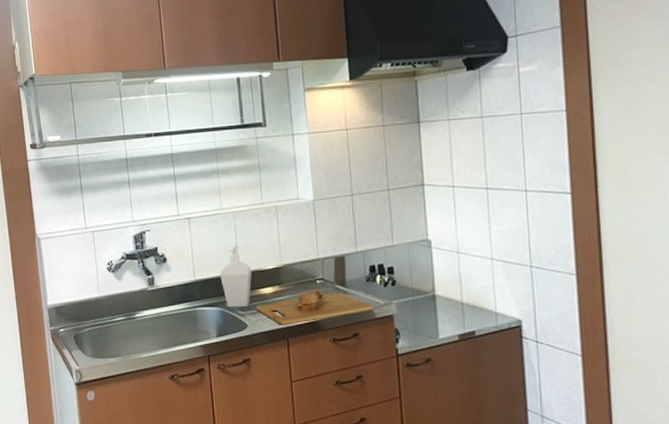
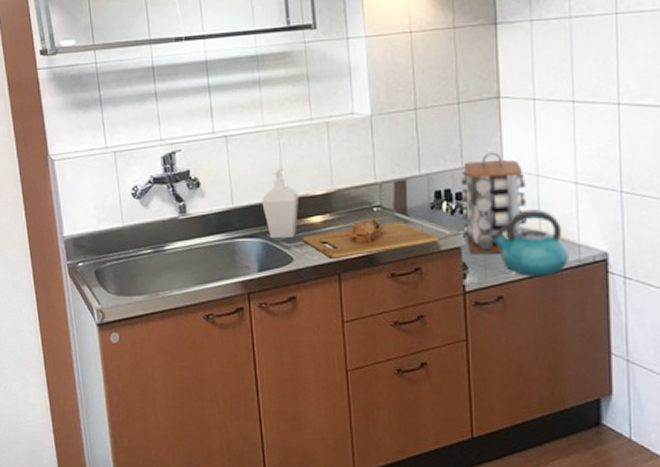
spice rack: none [391,232,450,321] -> present [460,152,527,253]
kettle: none [419,282,488,343] -> present [491,209,570,279]

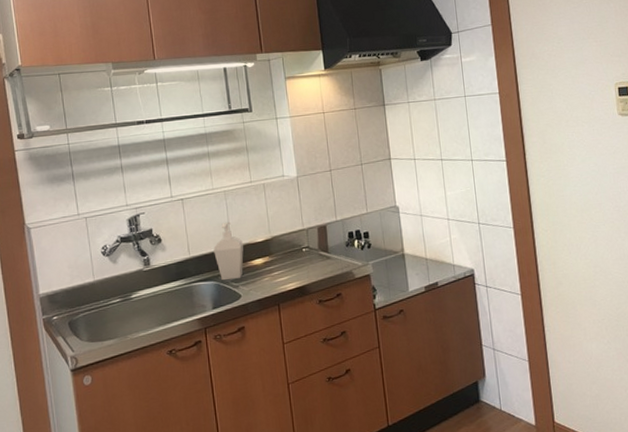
cutting board: present [302,217,439,260] -> none [247,256,354,294]
spice rack: present [460,152,527,253] -> none [366,199,416,278]
kettle: present [491,209,570,279] -> none [391,240,448,294]

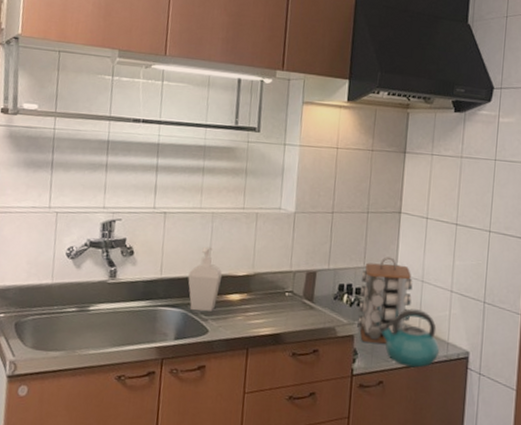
spice rack: none [366,199,416,278] -> present [357,256,413,344]
kettle: none [391,240,448,294] -> present [379,308,440,368]

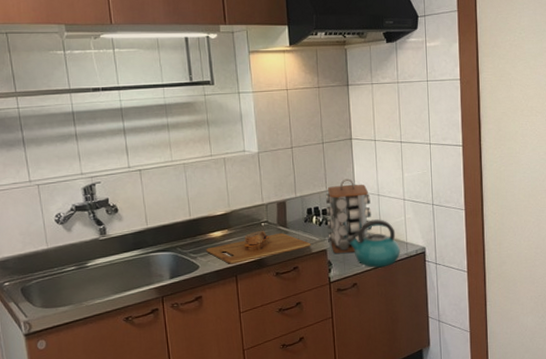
soap bottle: present [188,246,223,312] -> none [172,194,203,252]
cutting board: none [219,300,337,336] -> present [206,230,311,265]

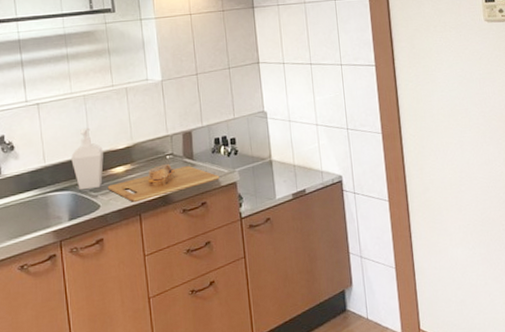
soap bottle: none [172,194,203,252] -> present [71,127,104,190]
spice rack: present [325,178,372,253] -> none [233,104,284,186]
kettle: present [347,219,401,269] -> none [258,146,316,202]

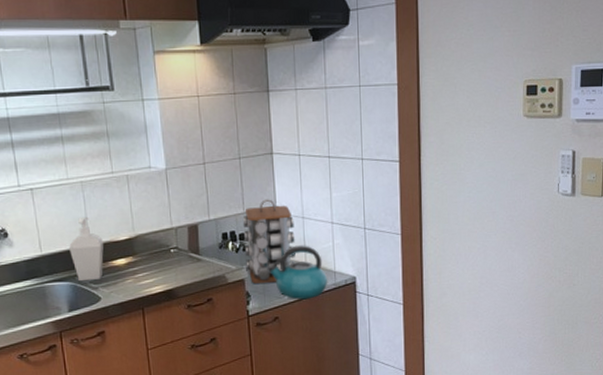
cutting board: present [107,163,220,203] -> none [108,257,227,297]
spice rack: none [233,104,284,186] -> present [242,199,296,284]
kettle: none [258,146,316,202] -> present [268,245,328,301]

